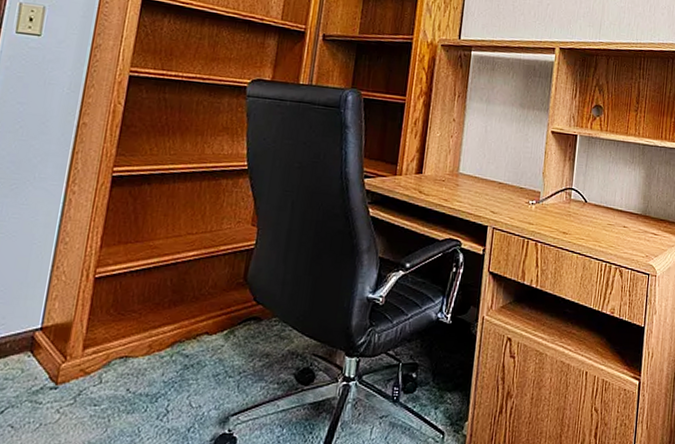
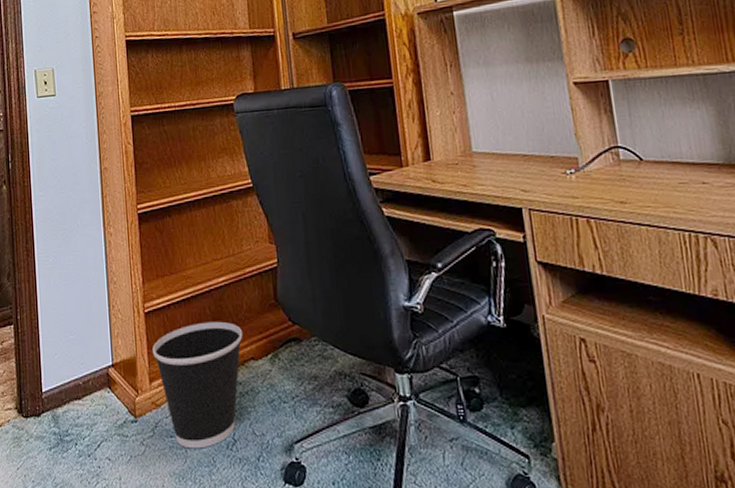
wastebasket: none [94,293,203,418] -> present [152,321,243,449]

